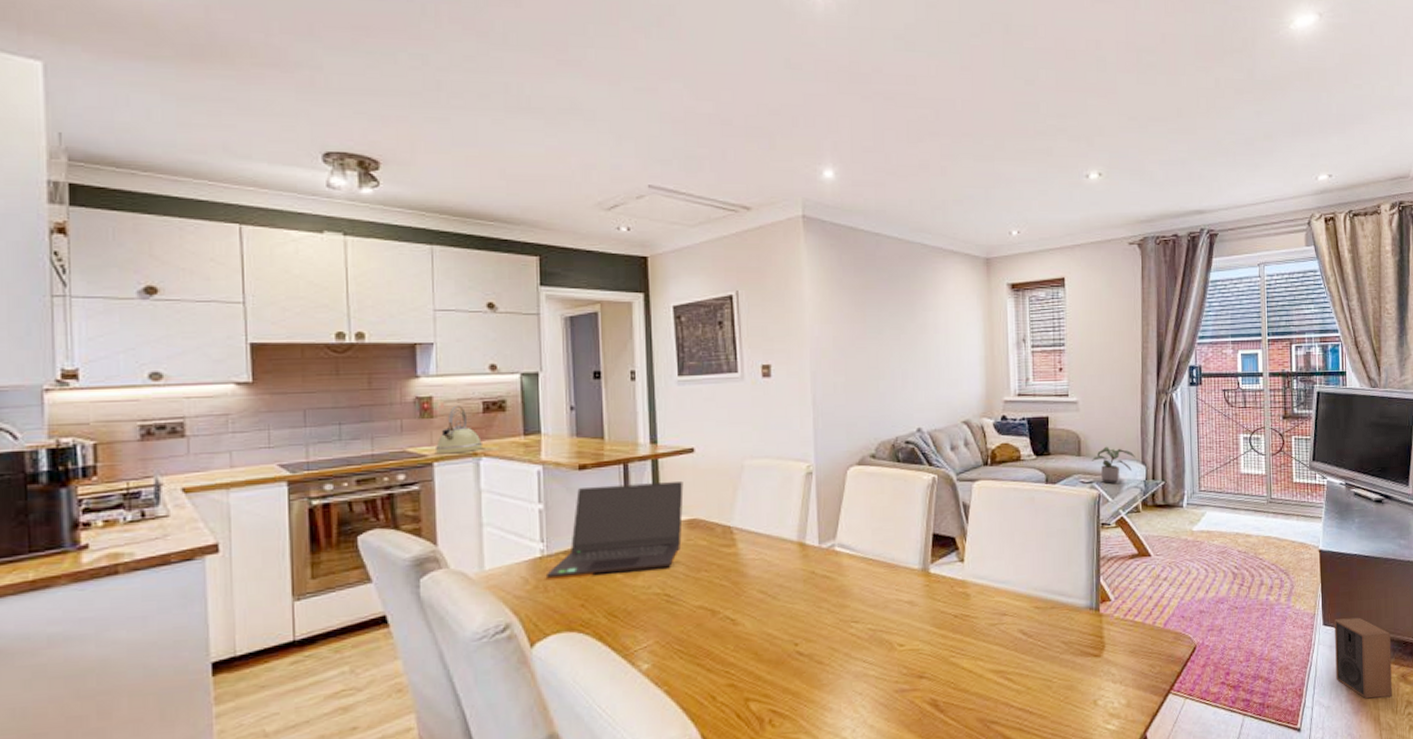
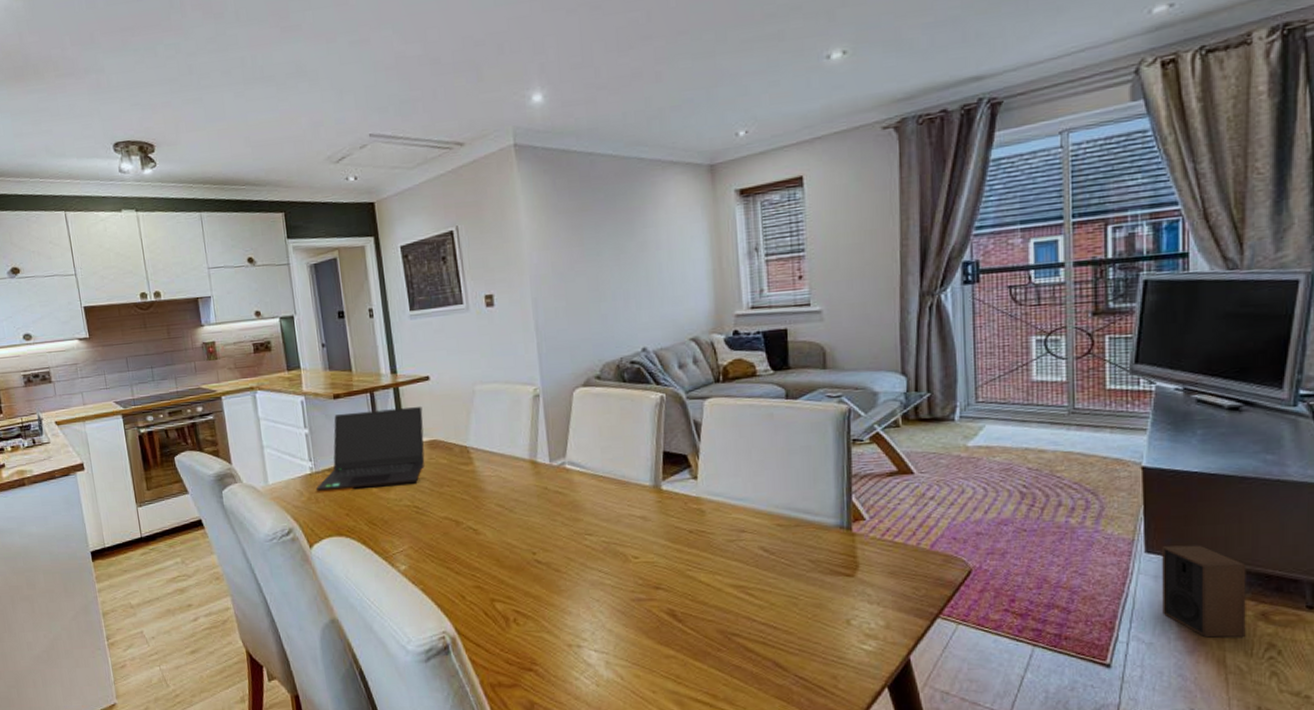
kettle: present [434,405,484,455] -> none [221,347,258,390]
potted plant: present [1091,446,1135,485] -> none [839,357,893,398]

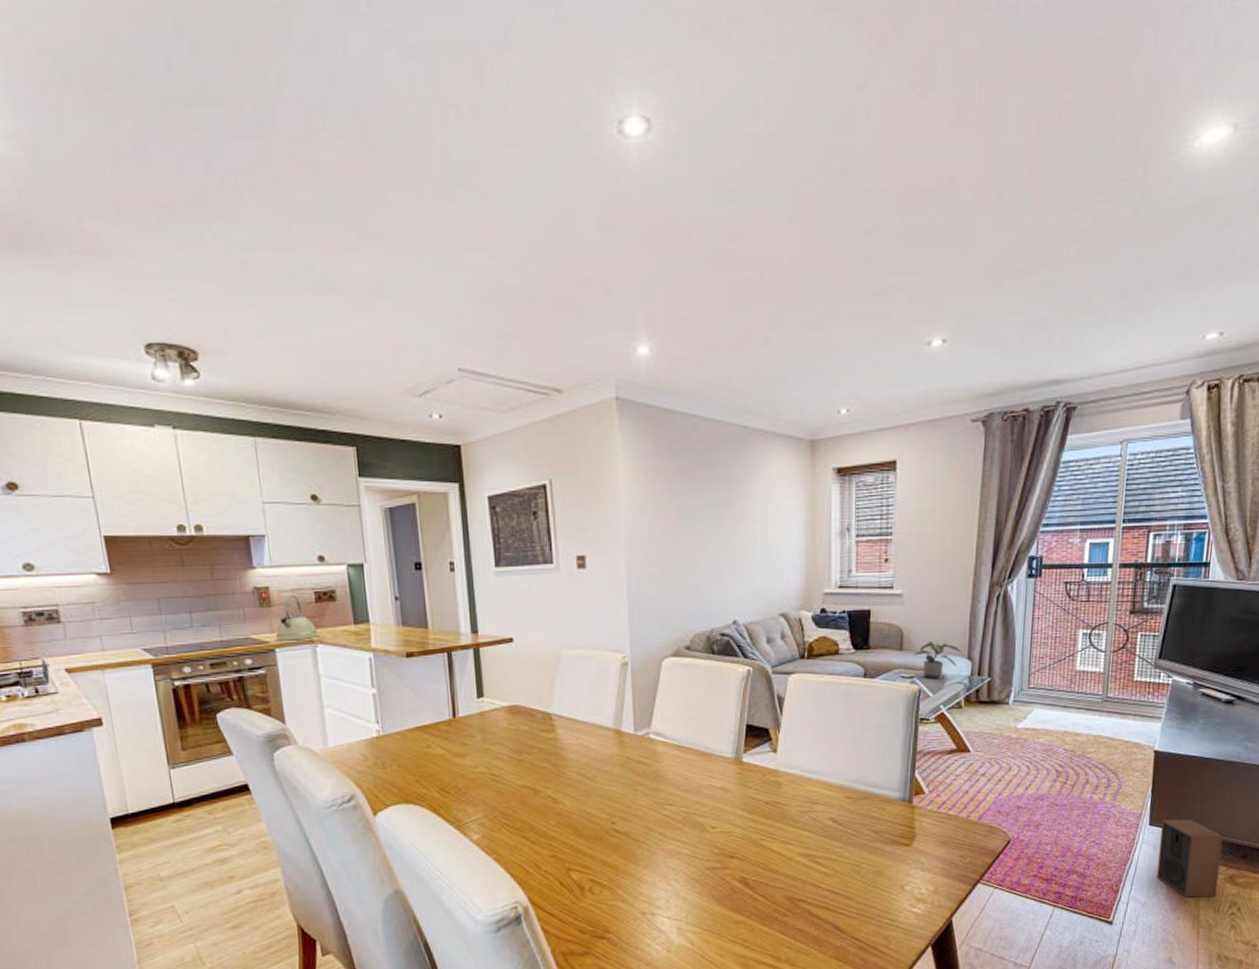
kettle: none [221,347,258,390] -> present [275,595,319,641]
laptop: present [315,407,425,492] -> none [382,670,505,757]
potted plant: none [839,357,893,398] -> present [913,640,961,680]

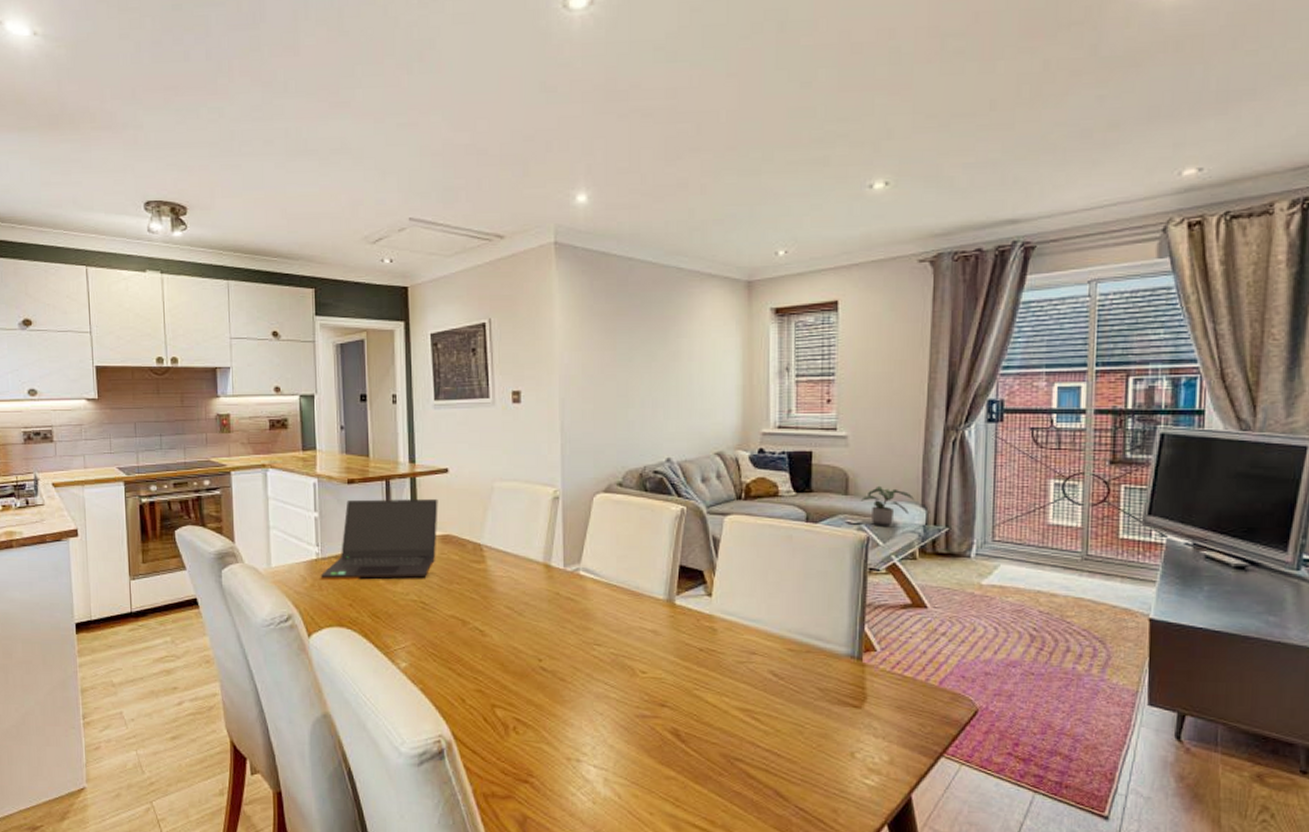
kettle: present [275,595,319,641] -> none [232,422,270,465]
laptop: none [382,670,505,757] -> present [320,499,438,579]
speaker: present [1157,819,1223,898] -> none [1162,700,1245,797]

